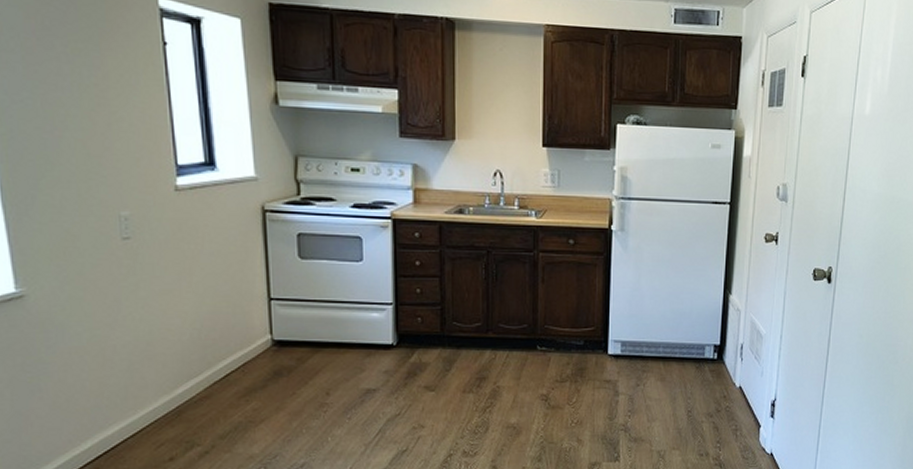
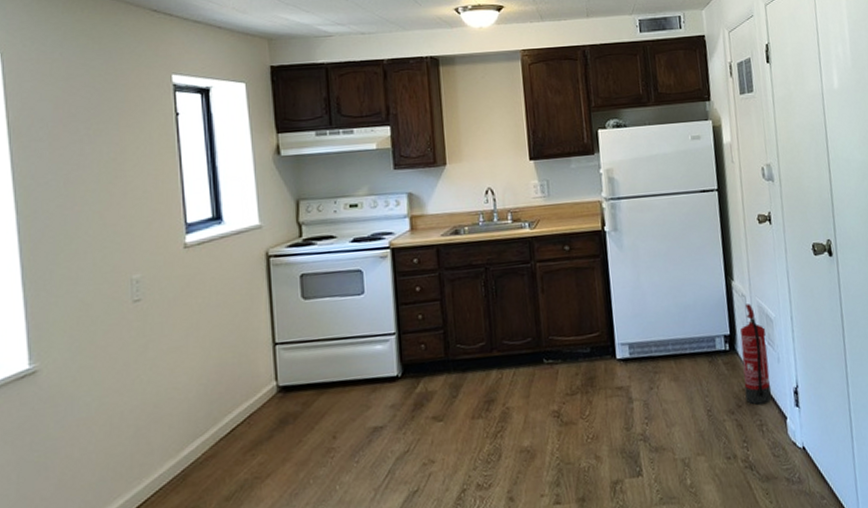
fire extinguisher: none [726,318,755,411] -> present [739,303,772,405]

